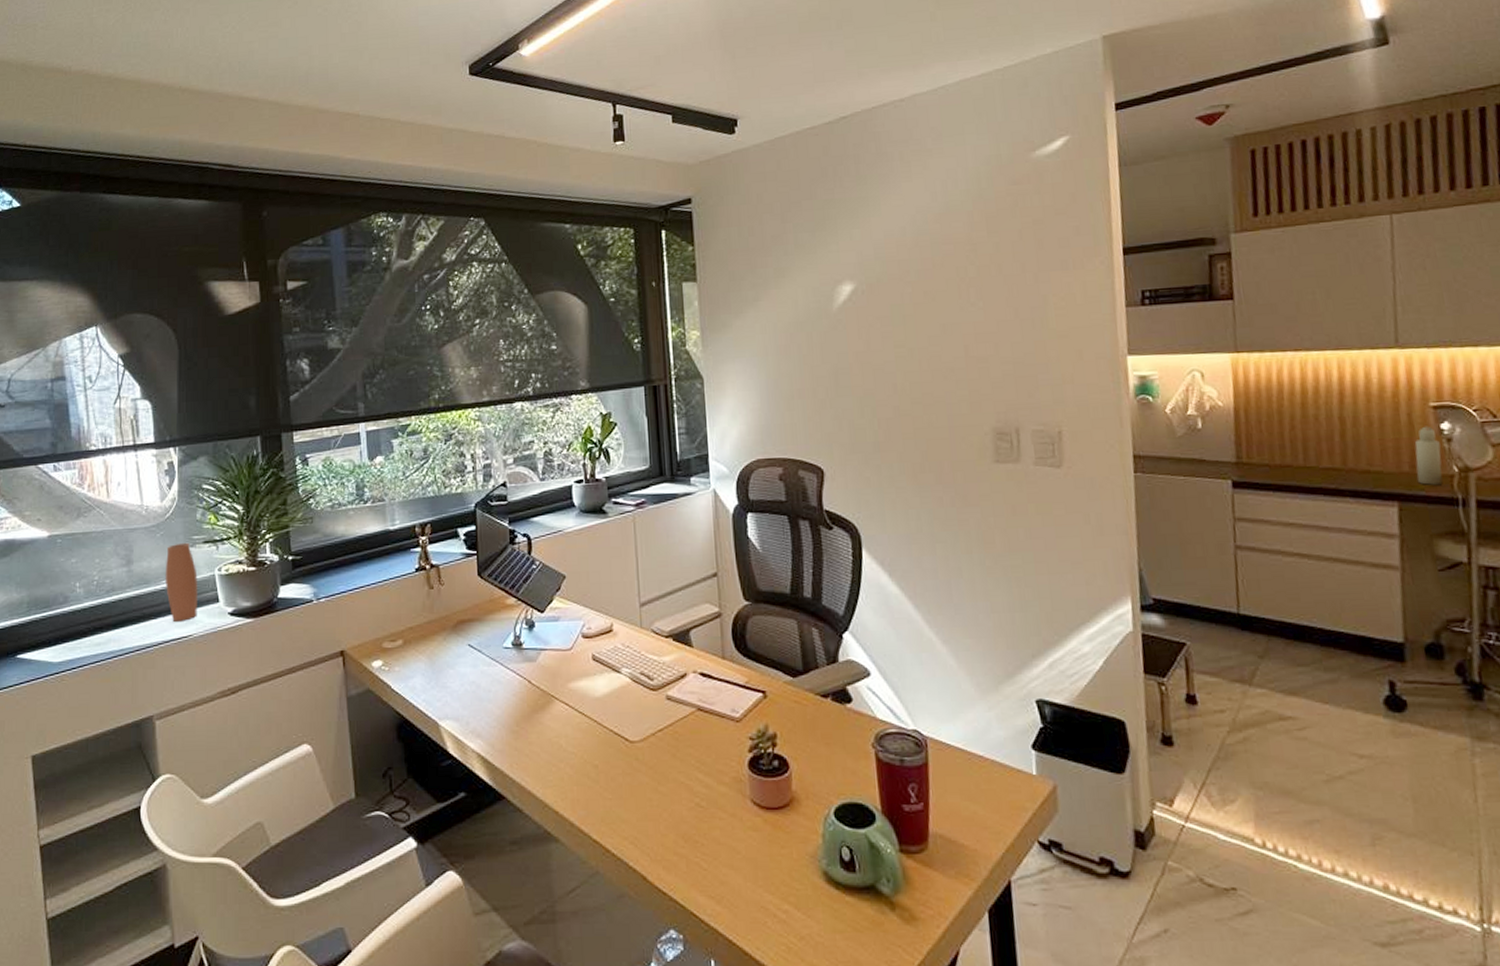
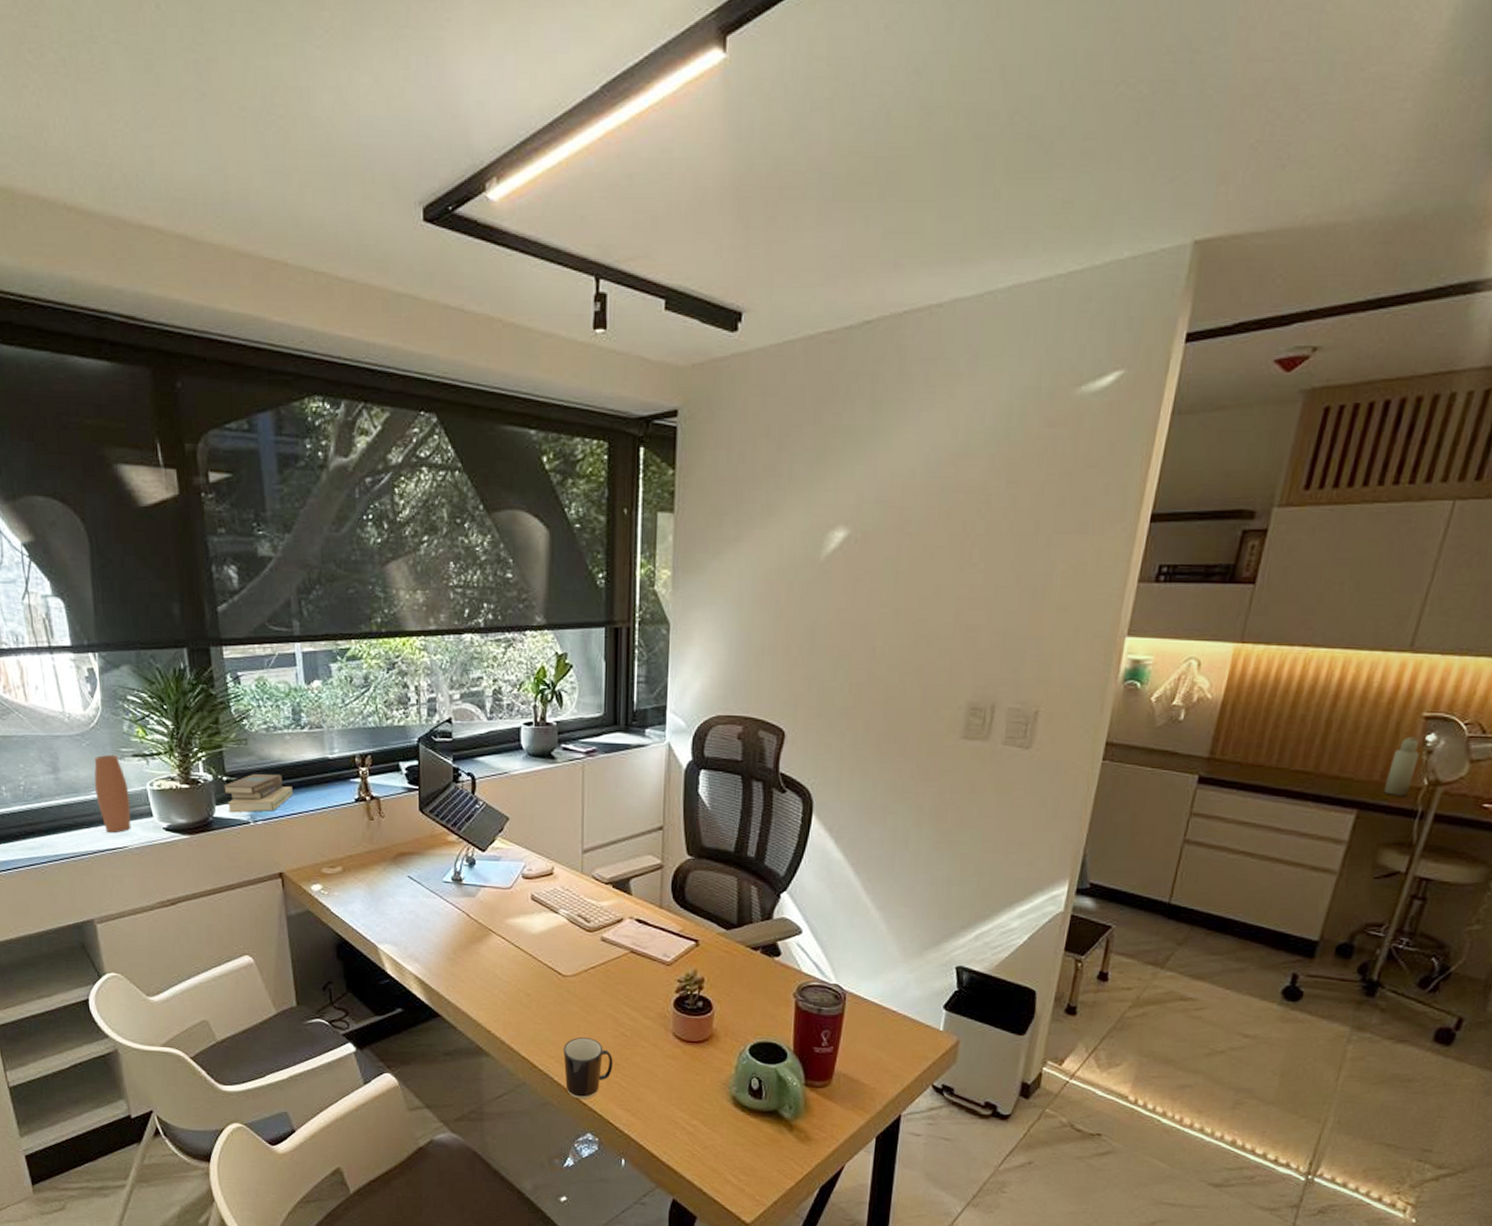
books: none [288,550,355,591] -> present [222,774,293,812]
mug: none [636,812,691,888] -> present [563,1037,613,1100]

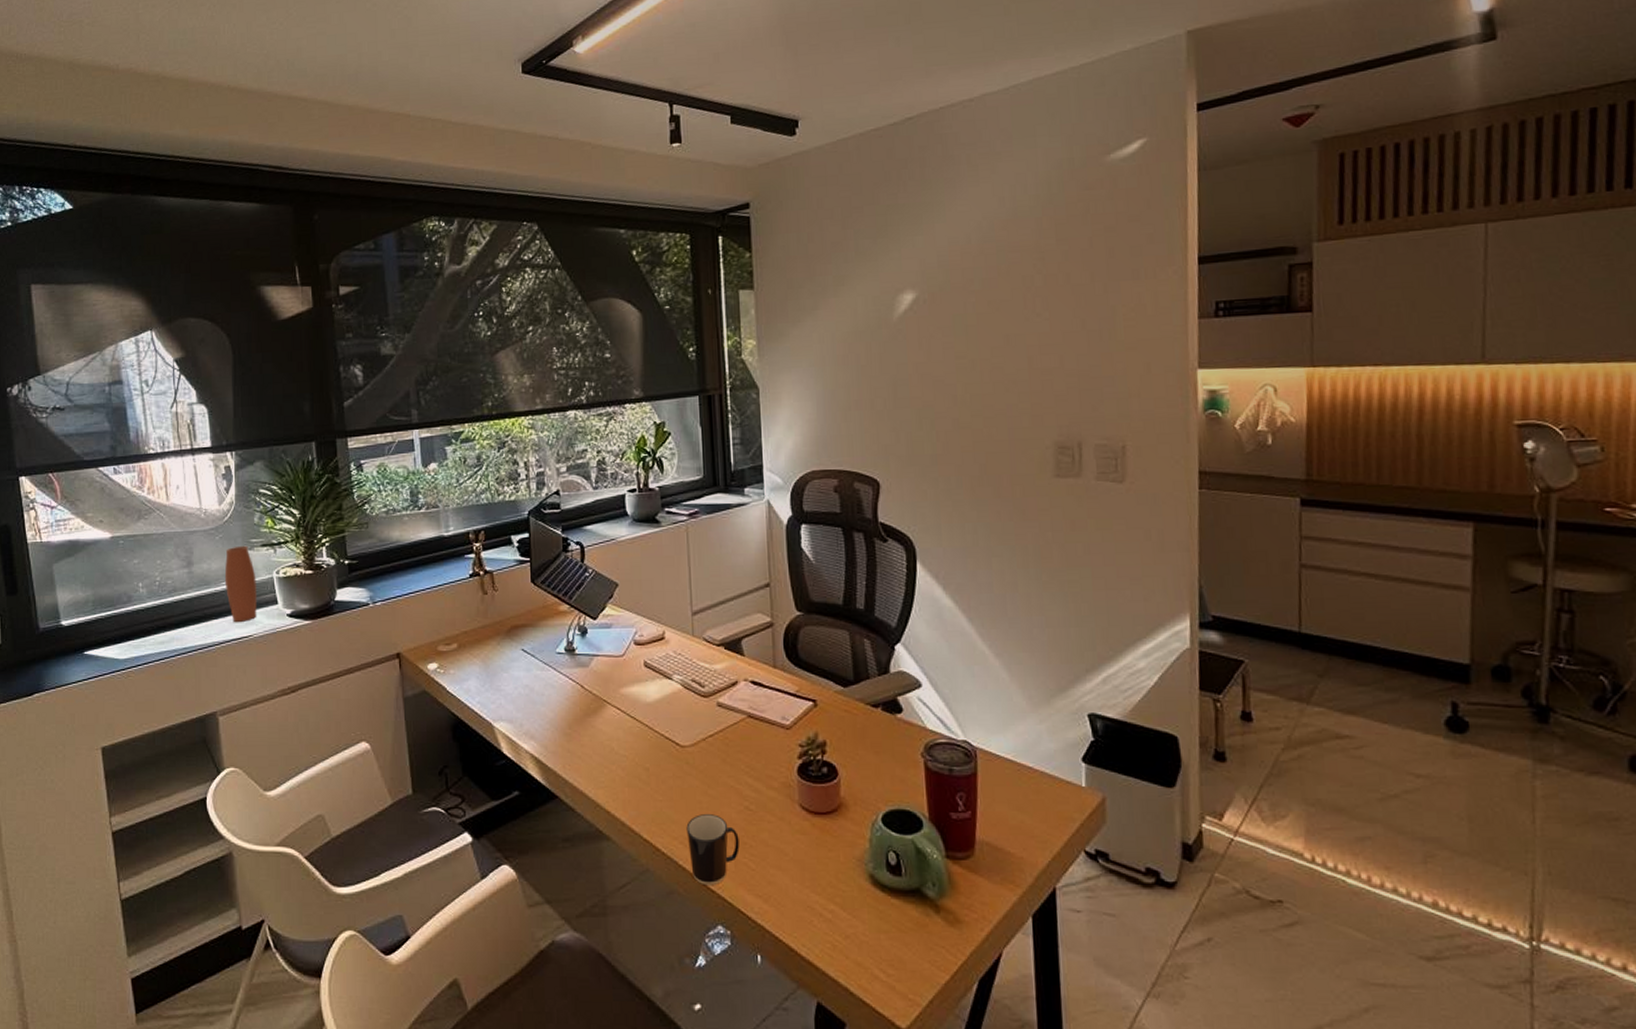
books: present [222,774,293,812] -> none [344,555,410,594]
bottle: present [1383,736,1419,796] -> none [1495,445,1523,506]

